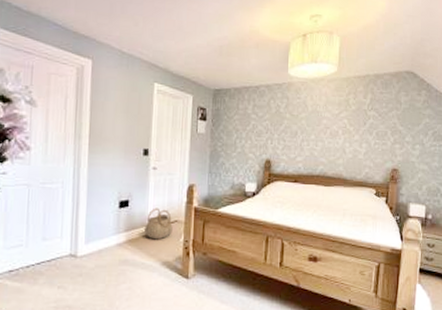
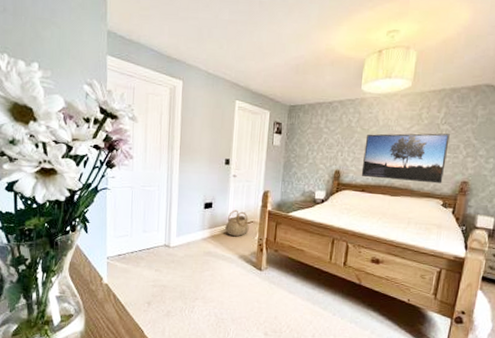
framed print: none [293,119,377,172] -> present [361,133,450,184]

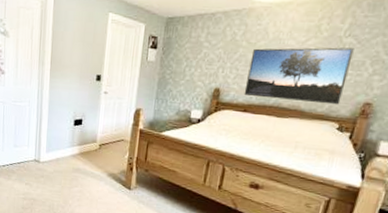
basket: present [225,209,249,237] -> none [94,127,119,155]

